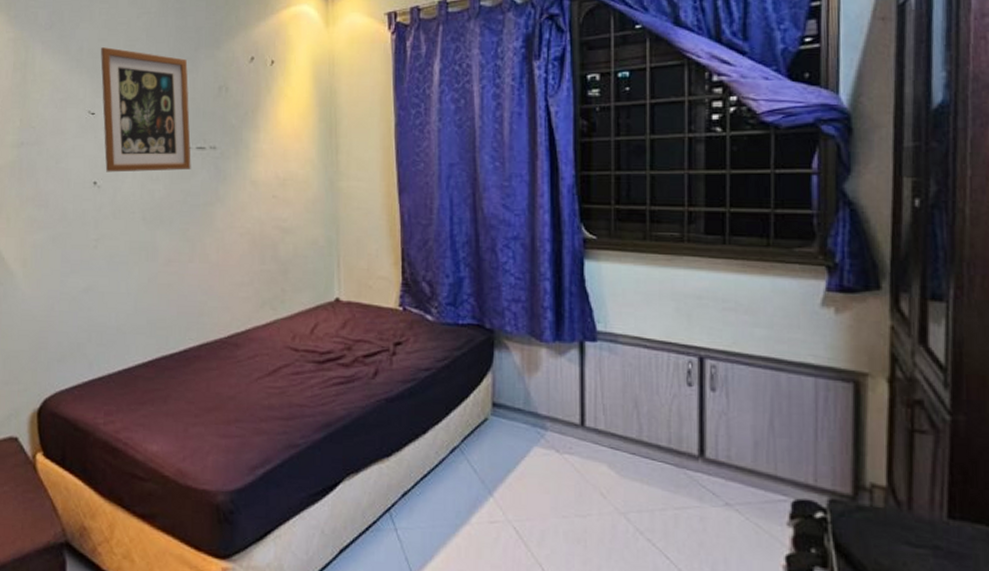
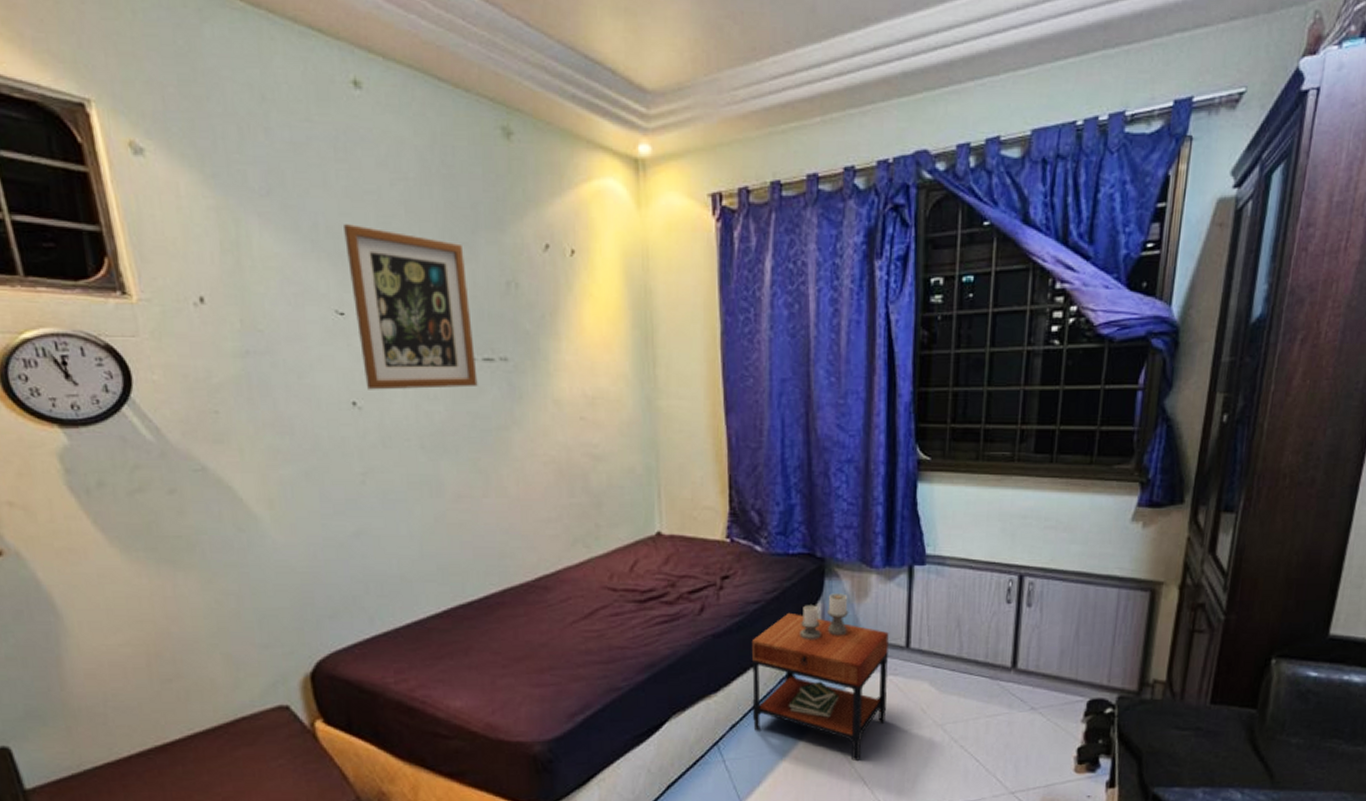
side table: none [423,365,562,545] -> present [751,593,889,762]

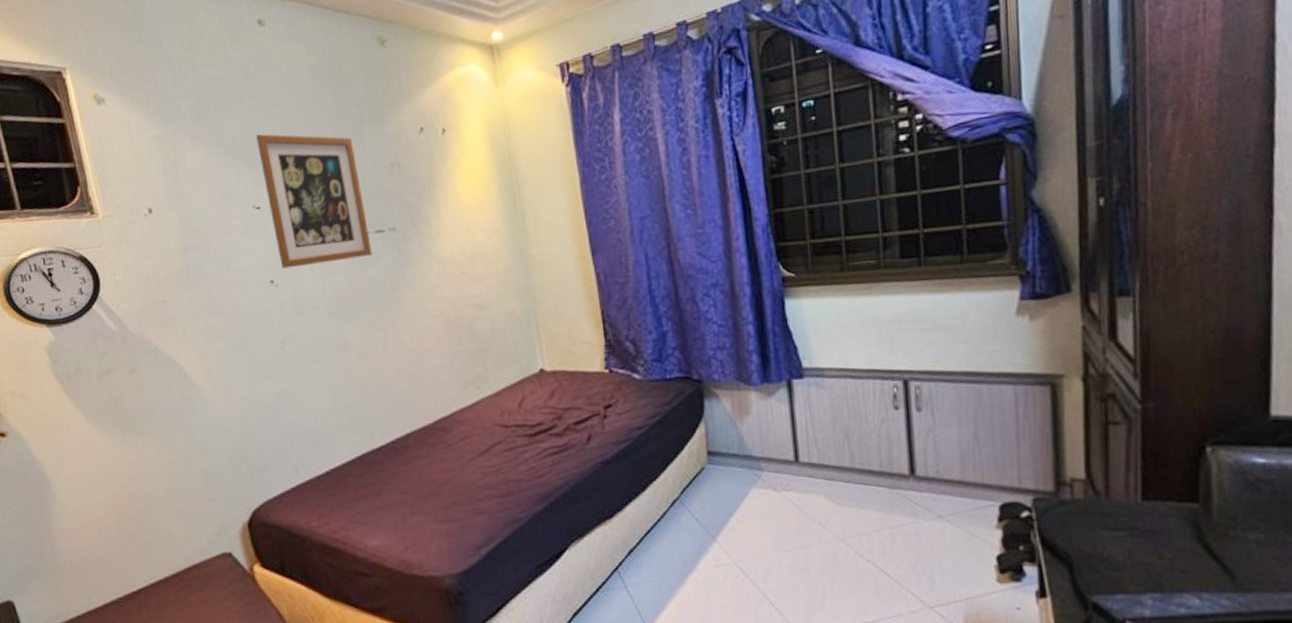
side table: present [751,593,889,762] -> none [639,413,784,582]

